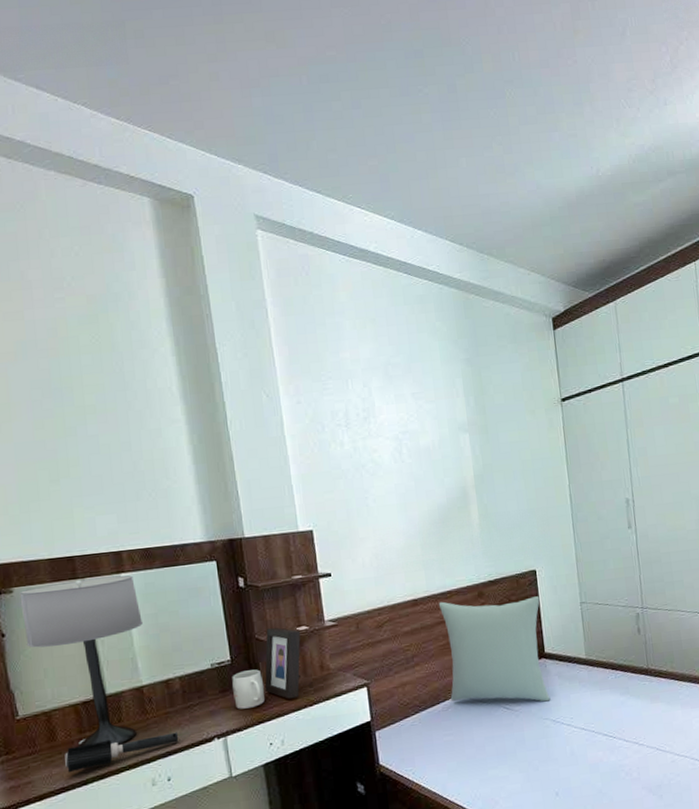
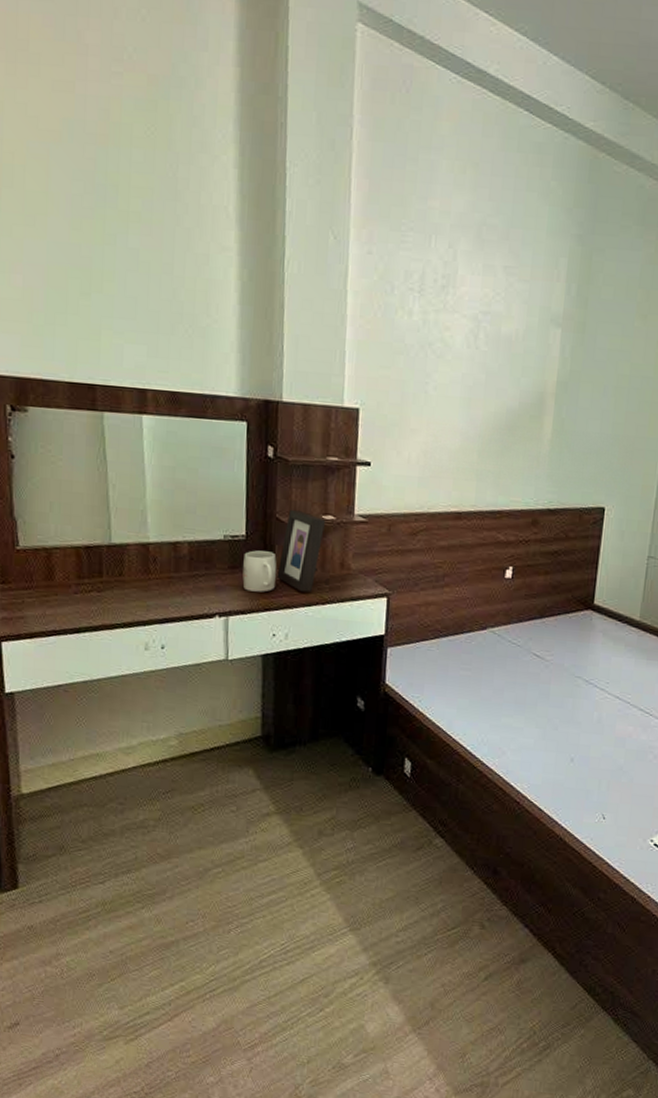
table lamp: present [19,575,143,748] -> none [34,410,159,600]
hairbrush: present [65,732,179,773] -> none [60,590,179,618]
pillow: present [438,596,551,702] -> none [476,521,602,659]

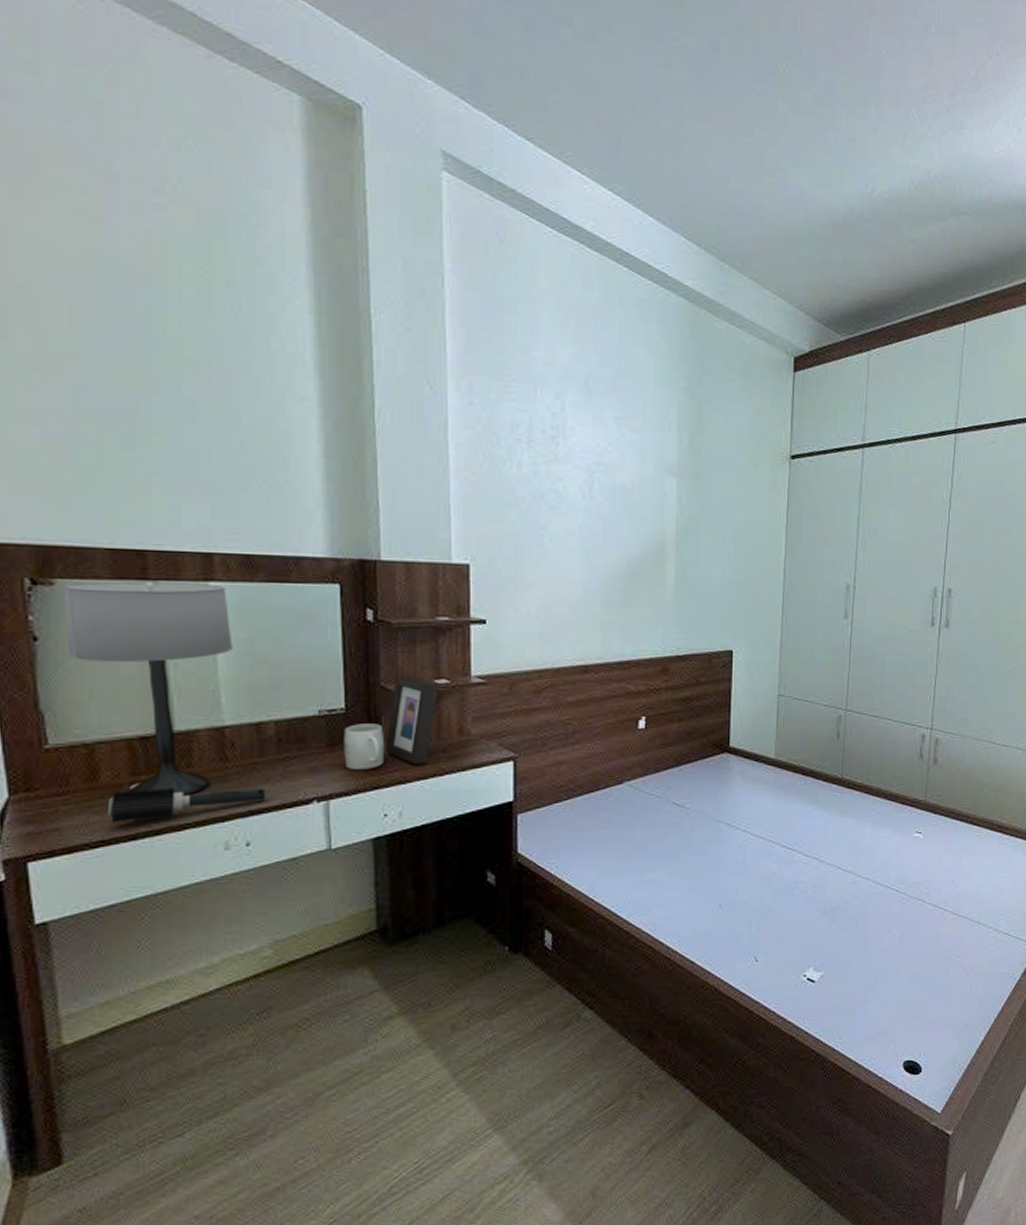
table lamp: none [34,410,159,600] -> present [64,581,233,796]
hairbrush: none [60,590,179,618] -> present [109,787,266,823]

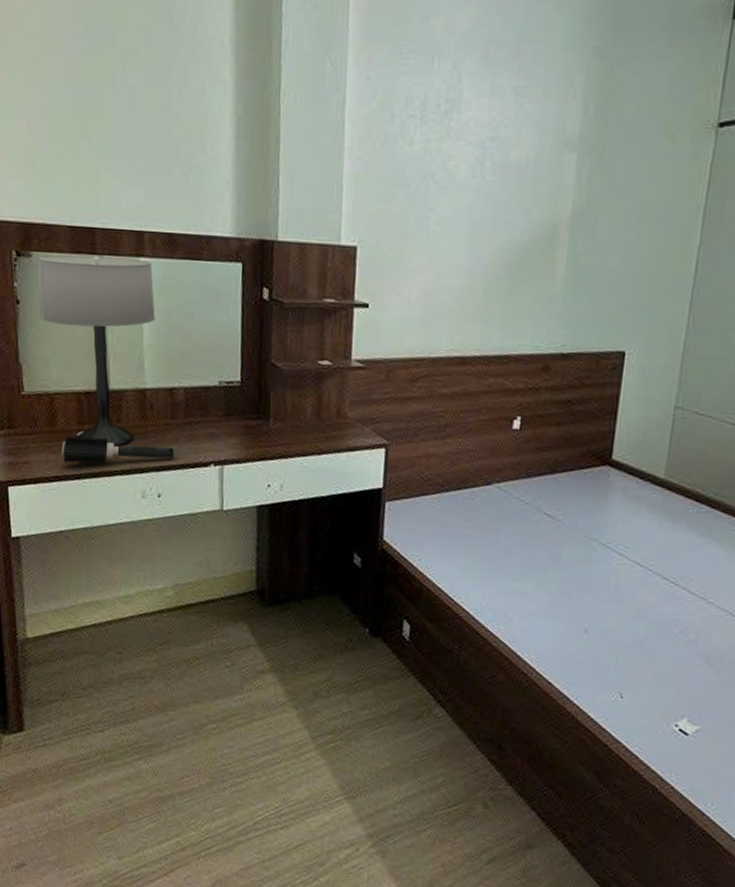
mug: present [342,724,385,769] -> none [237,397,273,441]
picture frame: present [385,675,440,764] -> none [272,354,322,442]

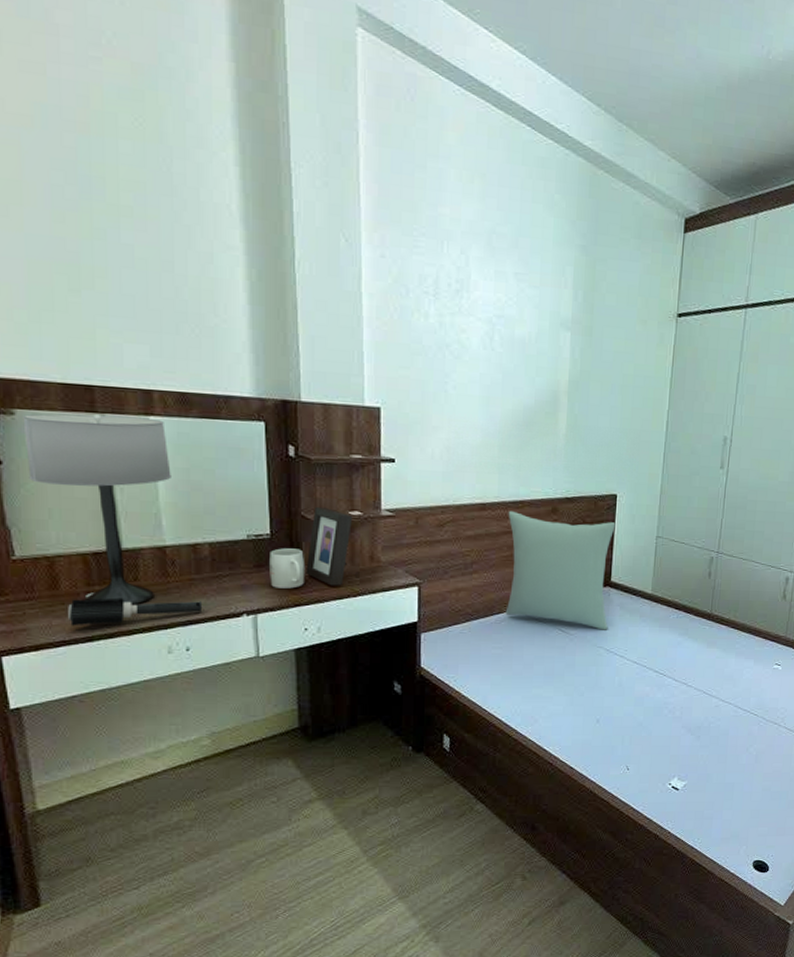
mug: none [237,397,273,441] -> present [268,548,306,589]
picture frame: none [272,354,322,442] -> present [305,506,353,586]
pillow: none [480,366,622,520] -> present [505,510,616,630]

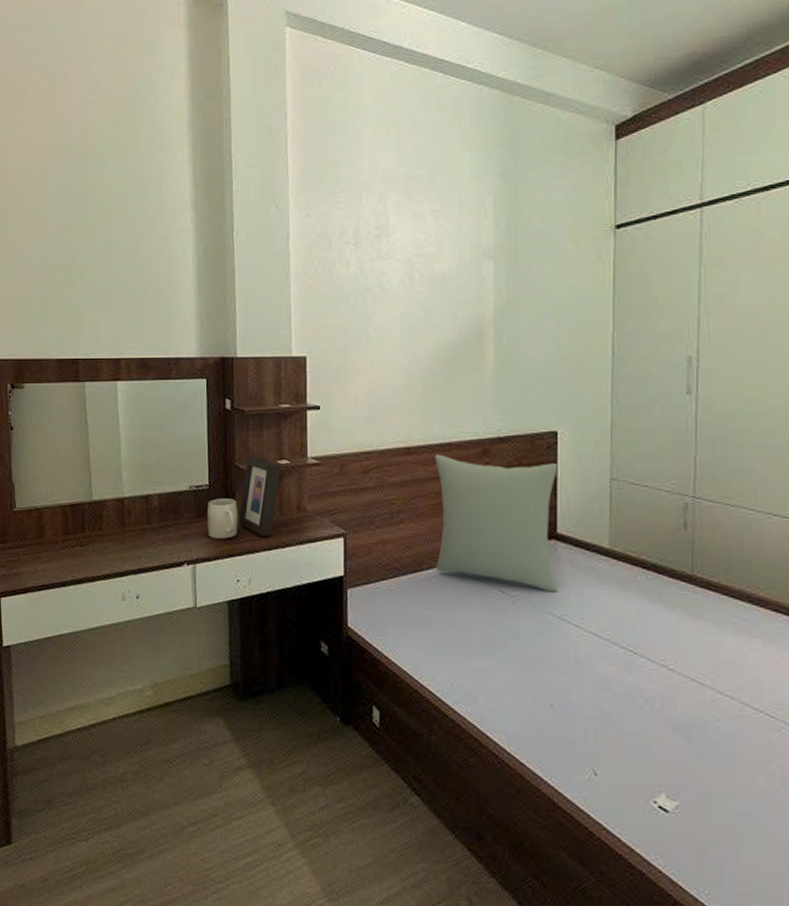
table lamp: present [23,413,171,605] -> none [29,383,131,553]
hairbrush: present [68,597,203,626] -> none [49,546,151,572]

